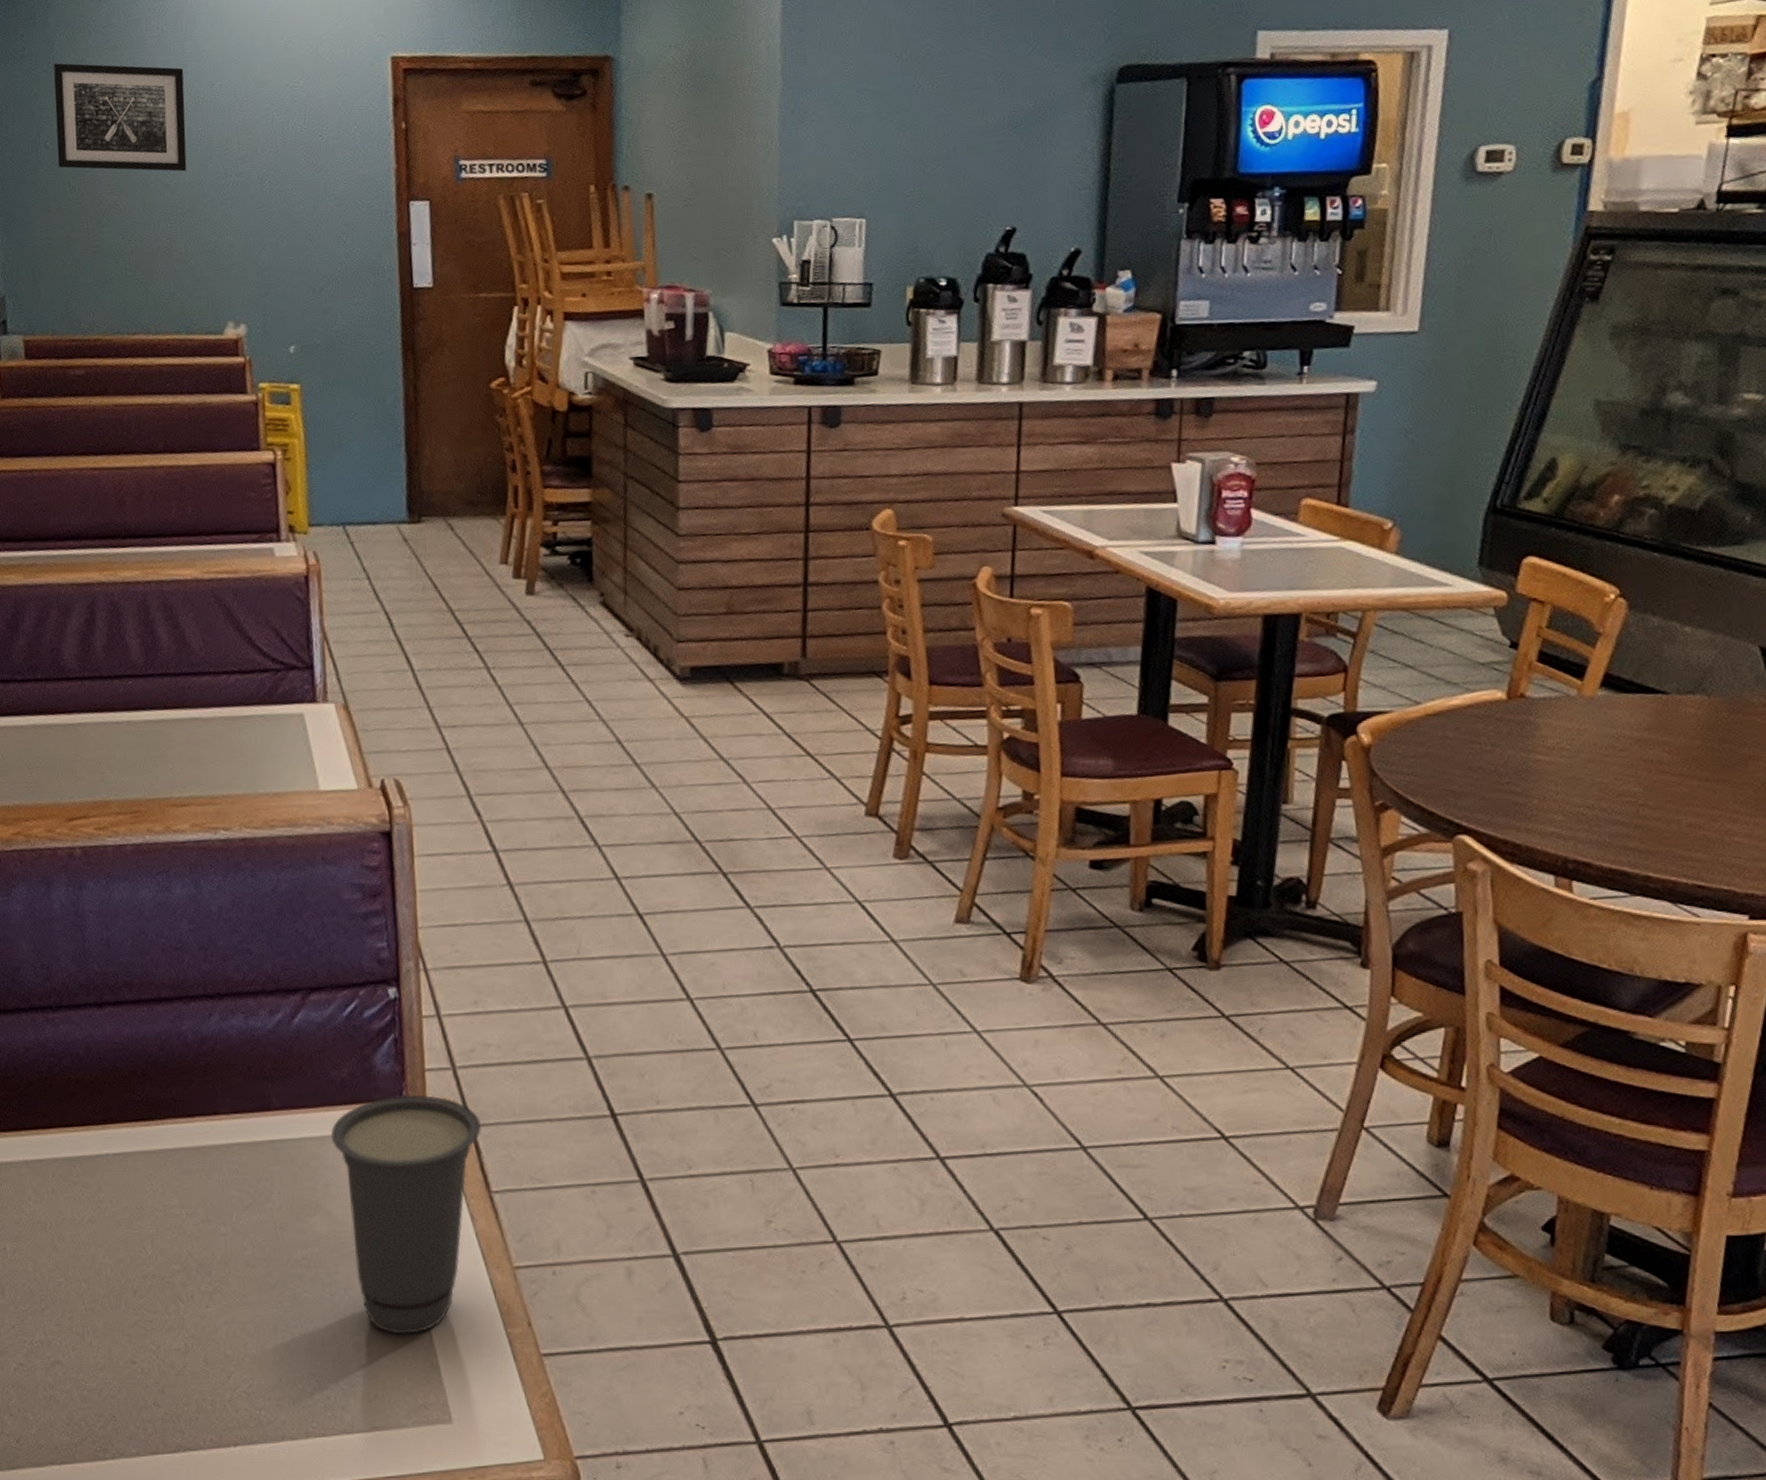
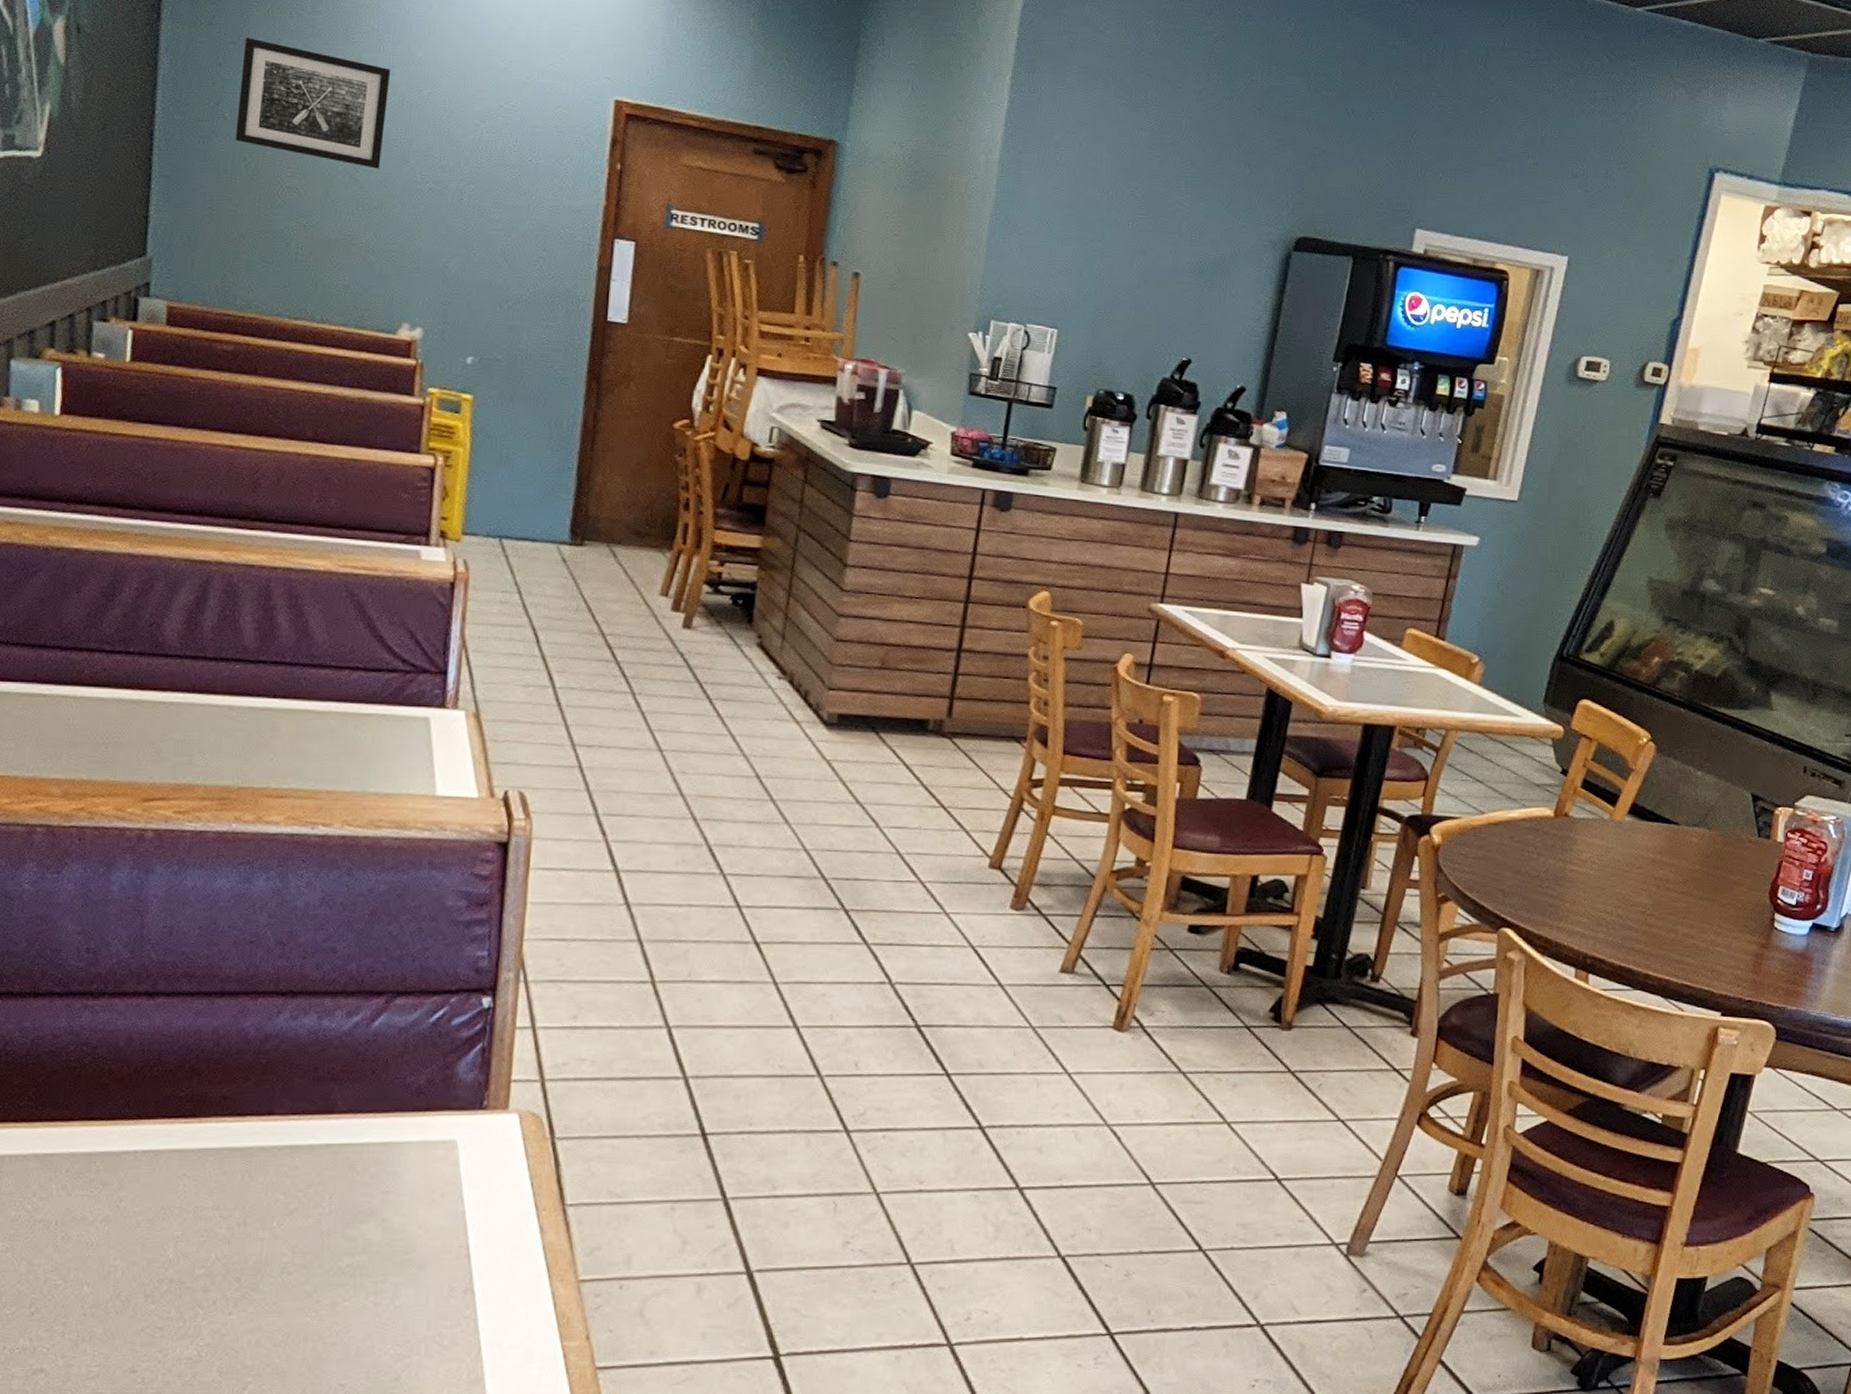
cup: present [330,1095,482,1335] -> none [397,1105,565,1346]

